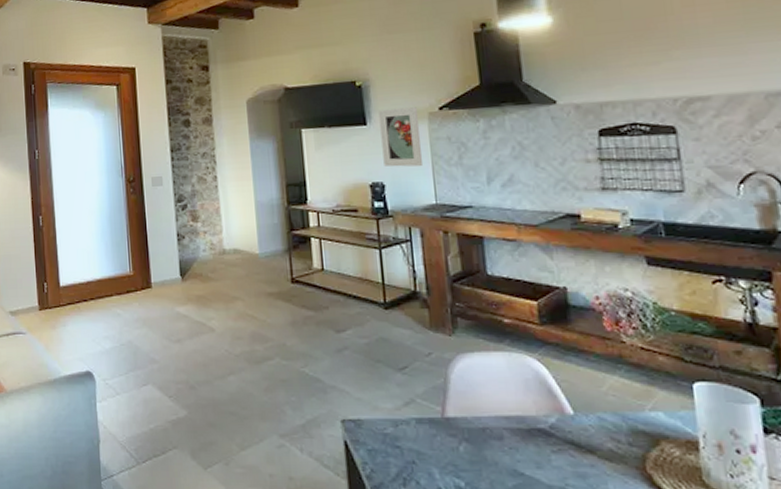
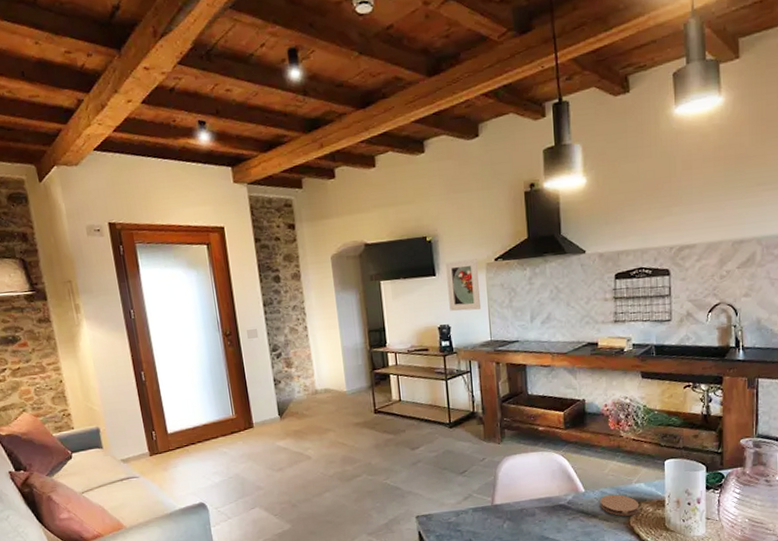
coaster: none [598,423,660,458] -> present [600,494,640,516]

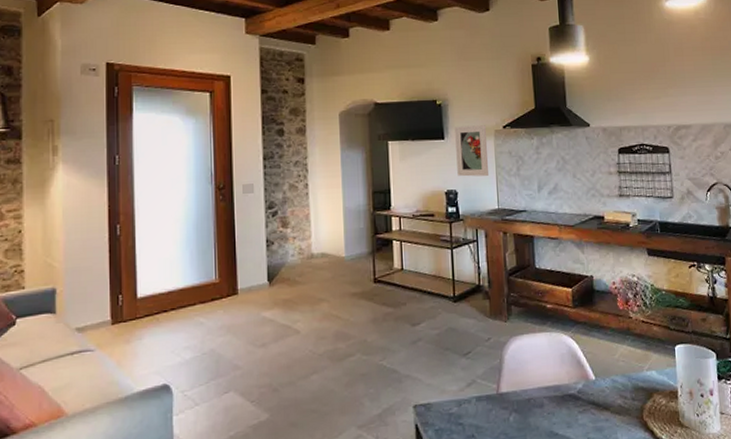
coaster: present [600,494,640,516] -> none [611,383,652,409]

